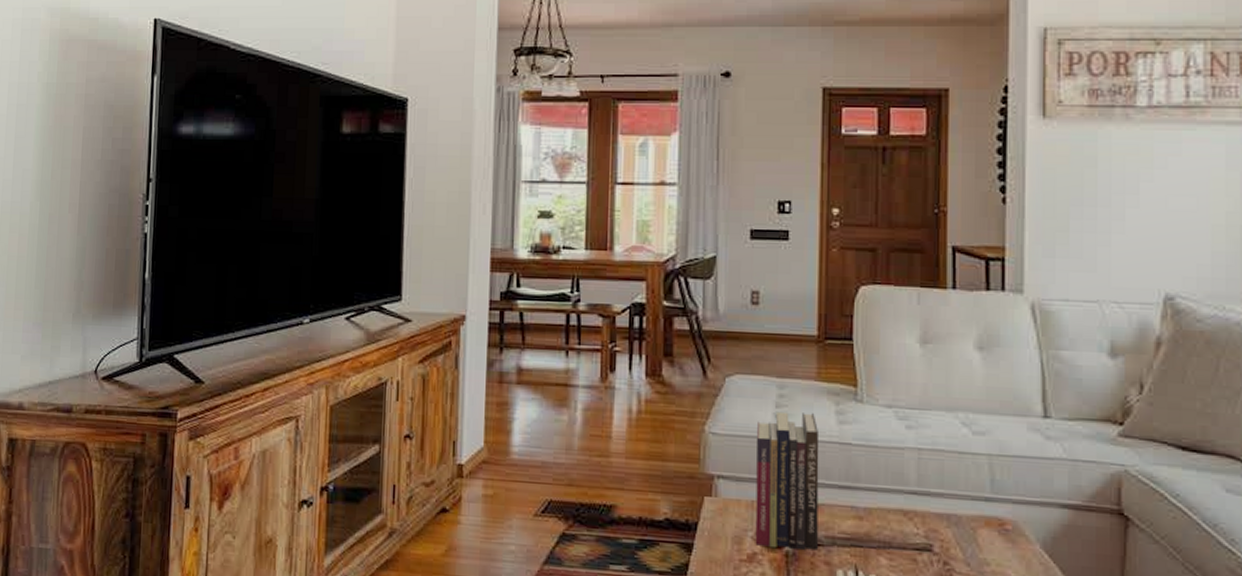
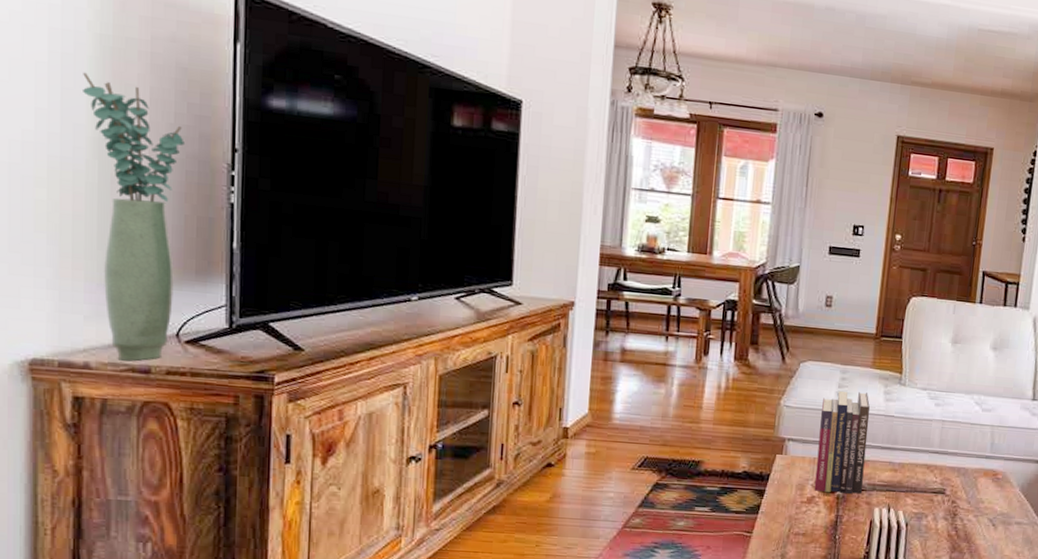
vase: none [31,120,109,401] -> present [83,72,185,362]

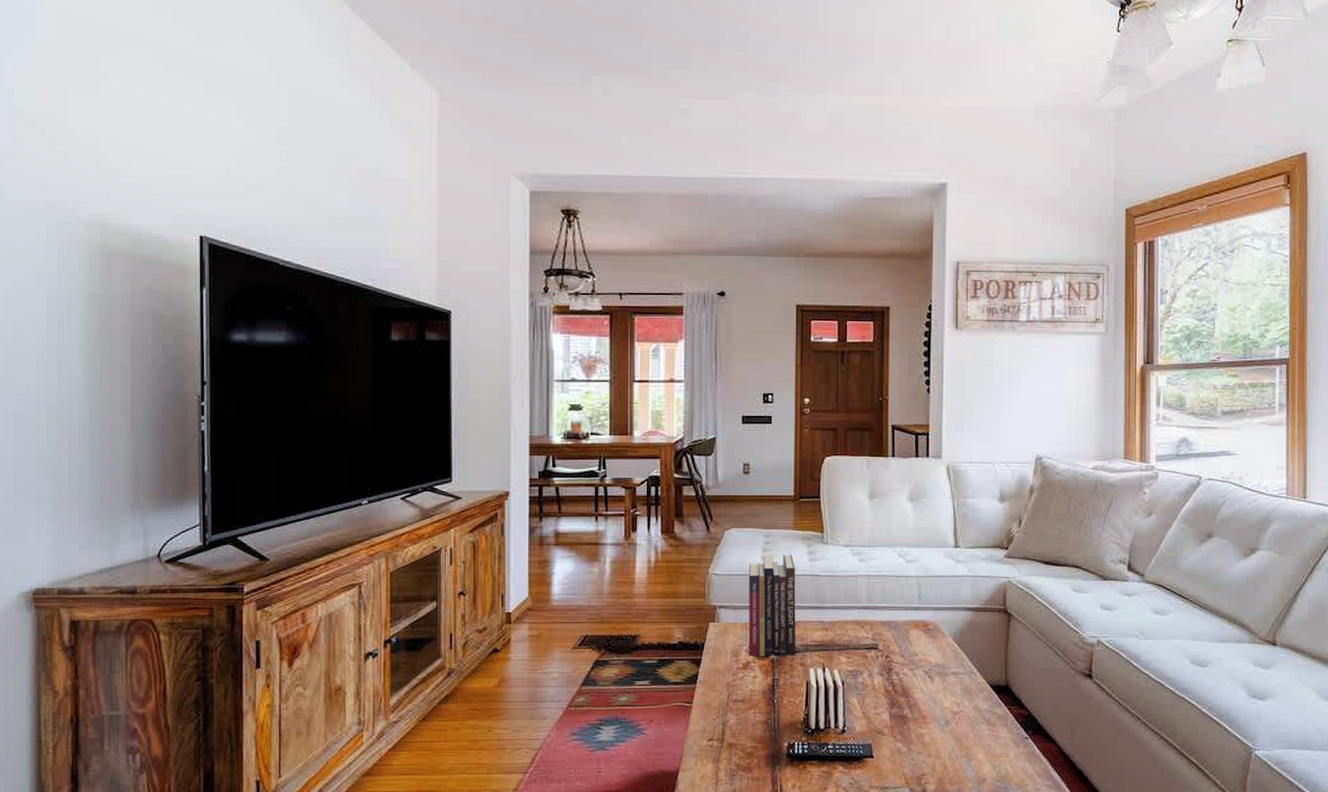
vase: present [83,72,185,362] -> none [76,328,161,584]

